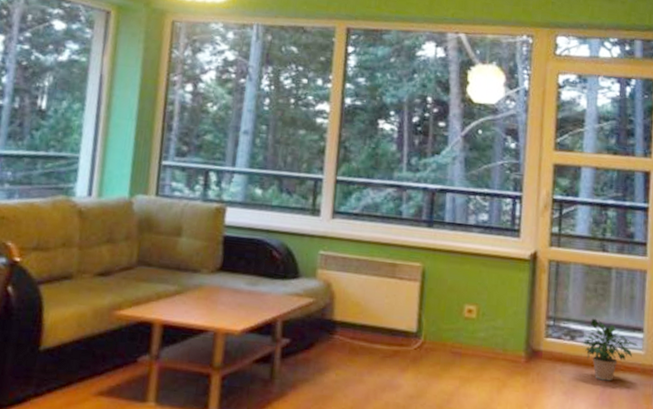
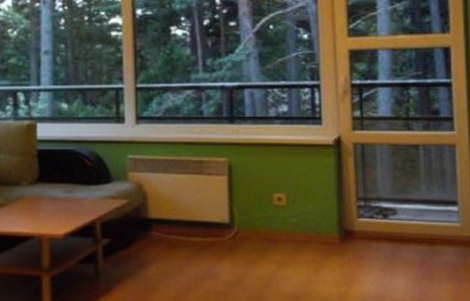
potted plant: present [581,318,639,381] -> none [394,195,454,255]

